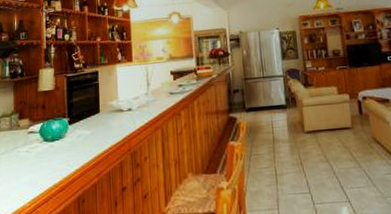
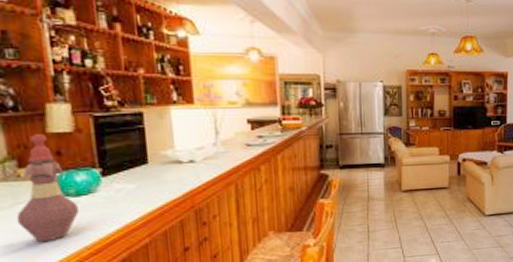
decorative bottle: none [14,93,53,180] -> present [16,134,80,243]

